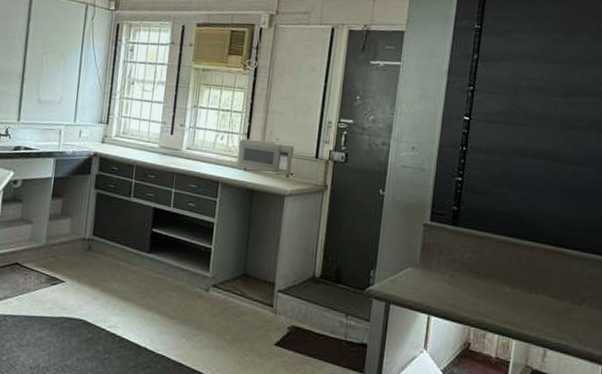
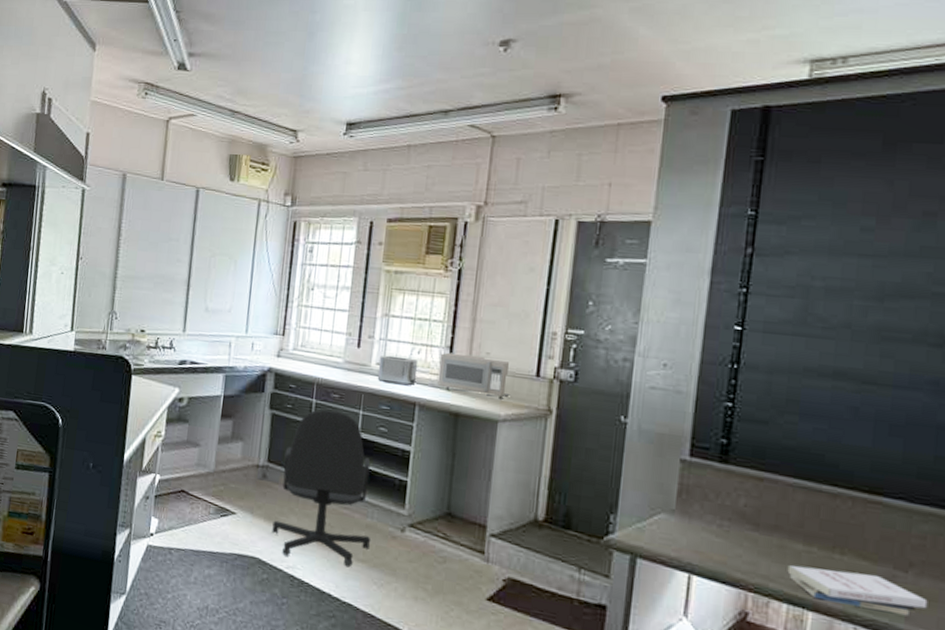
office chair: none [96,188,181,324] -> present [272,409,371,568]
toaster: none [187,141,222,167] -> present [377,355,419,386]
books: none [498,304,594,339] -> present [787,565,928,616]

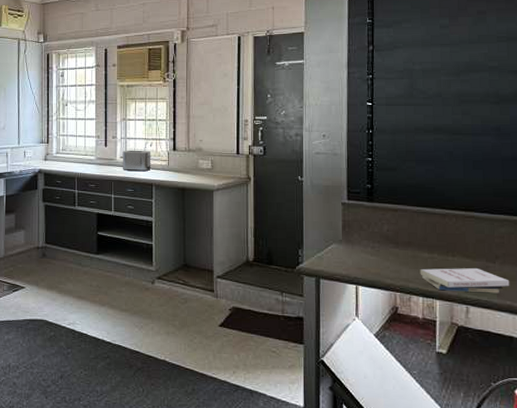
office chair: present [272,409,371,568] -> none [54,197,130,317]
microwave: present [437,352,510,399] -> none [167,143,220,174]

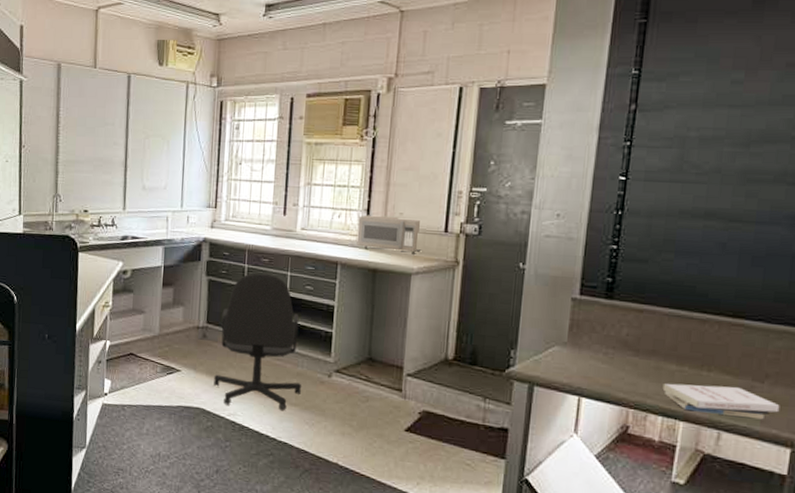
office chair: none [54,197,130,317] -> present [214,273,302,411]
toaster: present [122,150,151,172] -> none [302,220,339,247]
microwave: none [167,143,220,174] -> present [356,215,422,254]

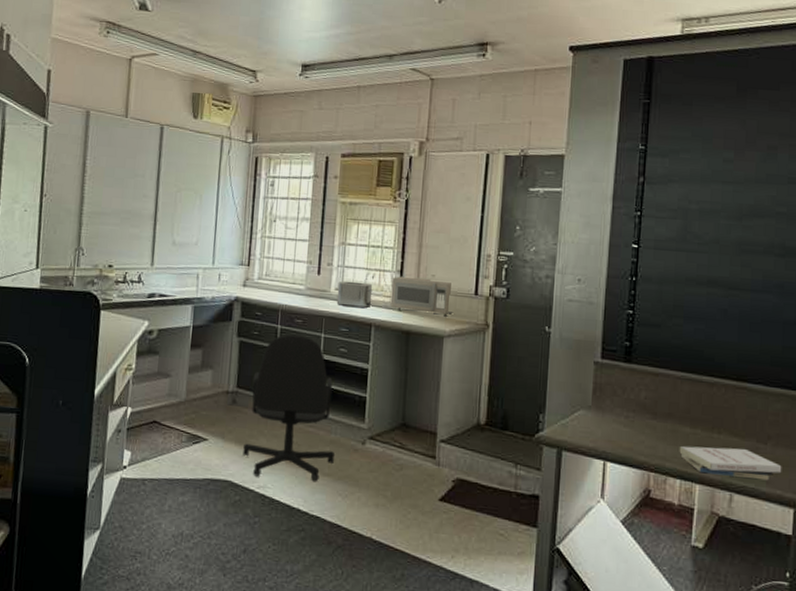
toaster: none [302,220,339,247] -> present [336,280,373,309]

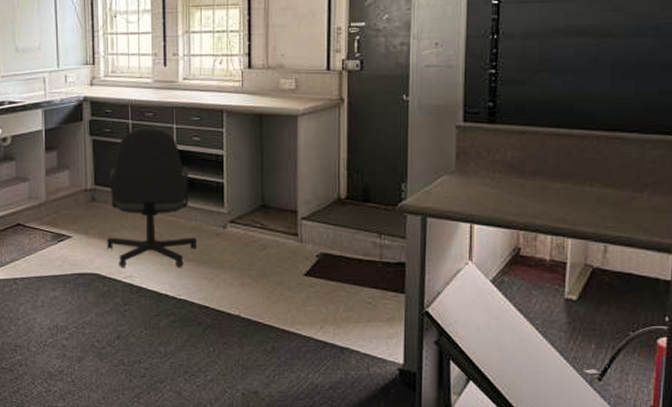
toaster: present [336,280,373,309] -> none [185,69,221,96]
microwave: present [390,276,453,317] -> none [240,58,306,95]
books: present [679,446,782,481] -> none [549,198,660,229]

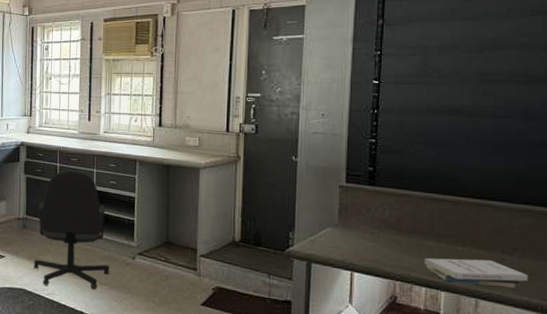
books: none [549,198,660,229] -> present [424,258,529,288]

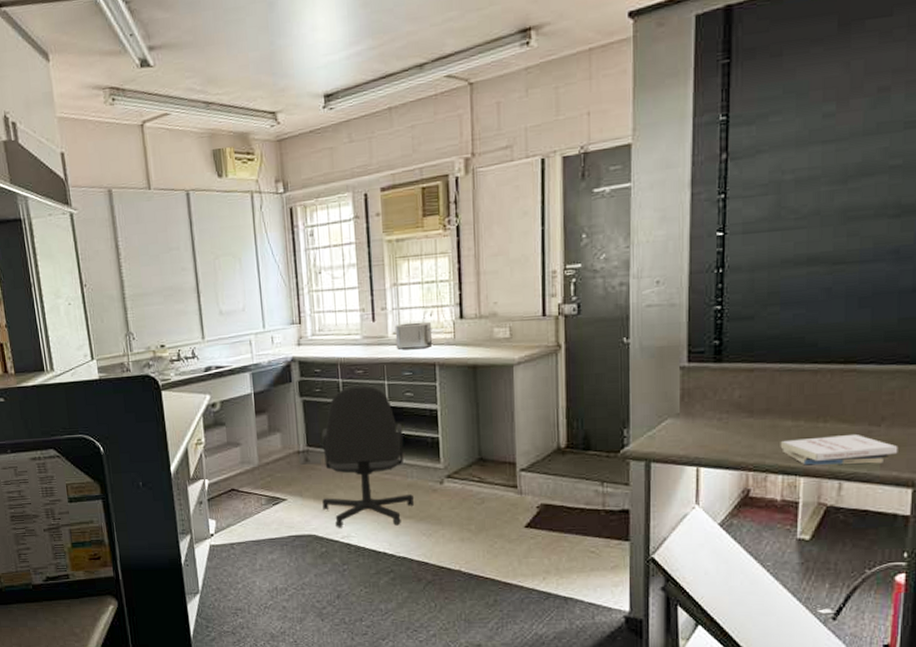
toaster: none [105,125,136,147] -> present [394,321,433,350]

